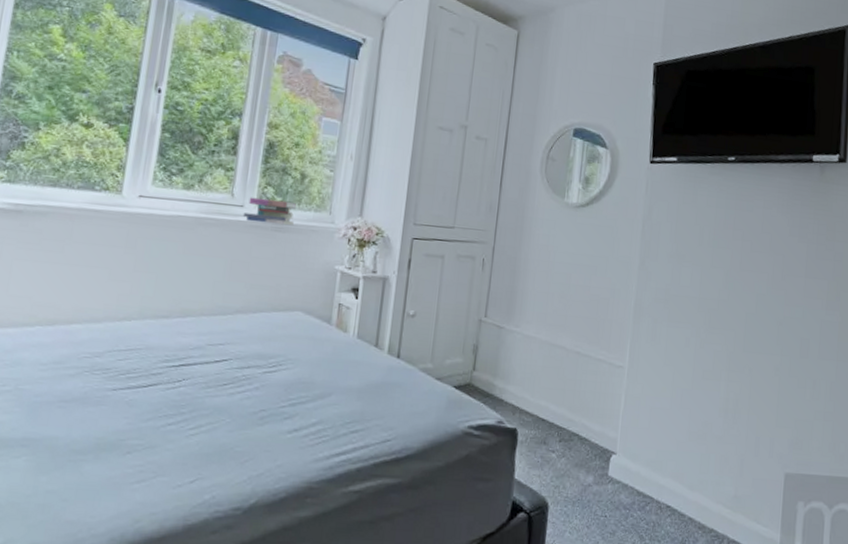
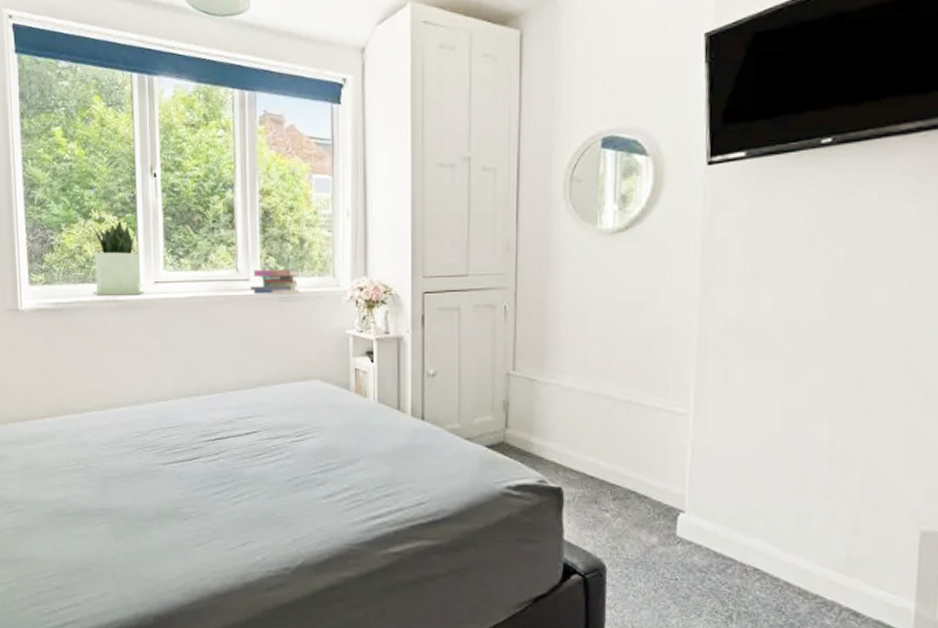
planter: none [62,127,127,208] -> present [91,220,144,297]

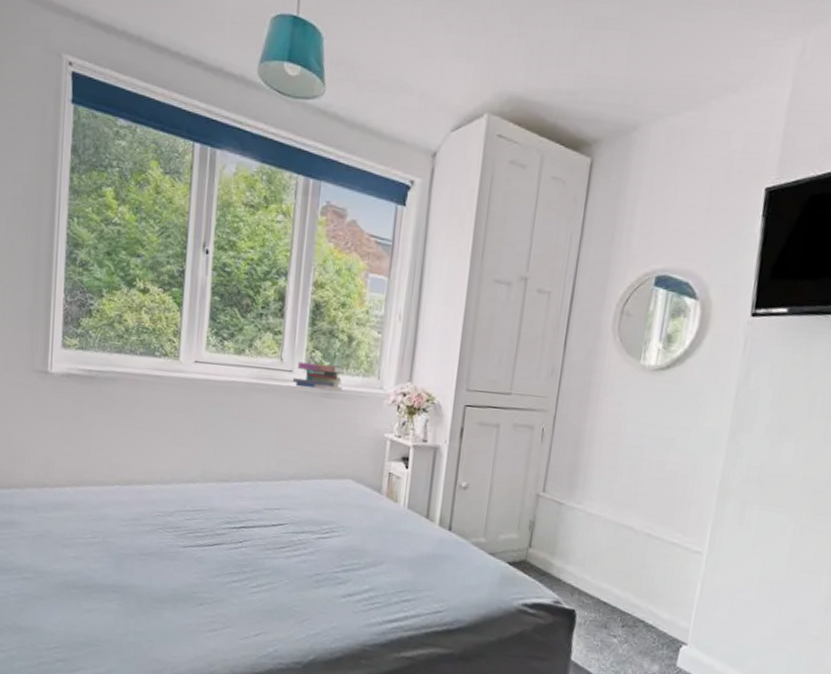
planter: present [91,220,144,297] -> none [127,293,183,374]

